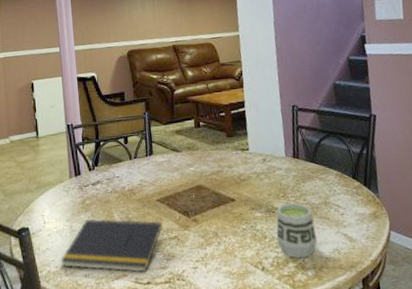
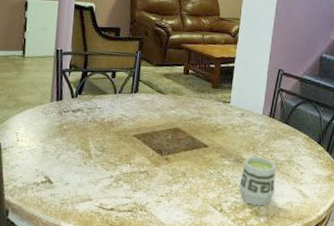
notepad: present [60,219,163,272] -> none [27,143,136,199]

